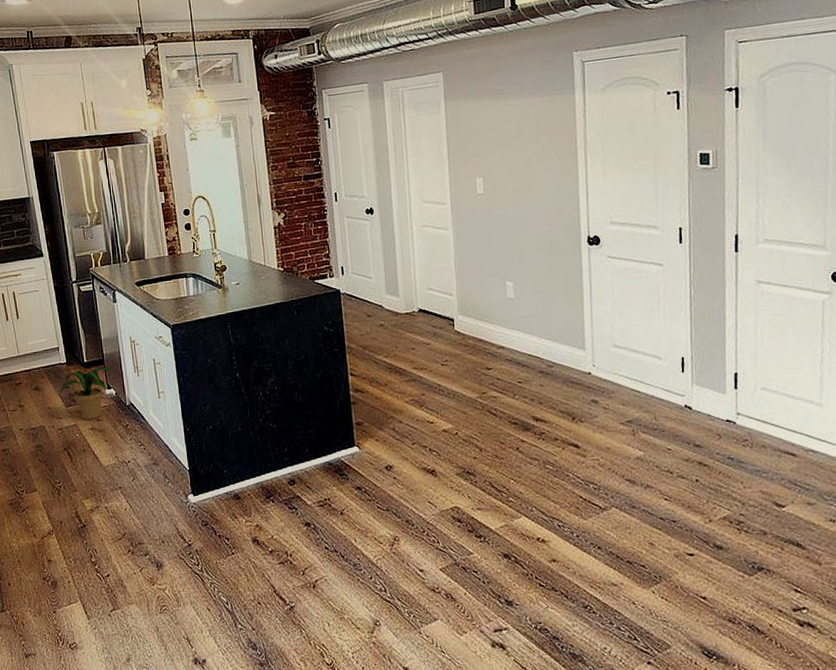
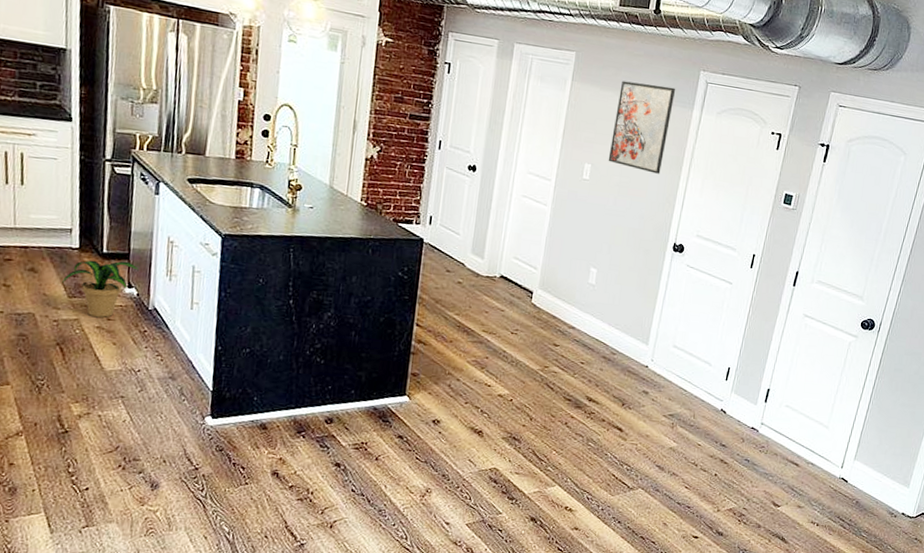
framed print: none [494,77,556,171] -> present [608,80,676,174]

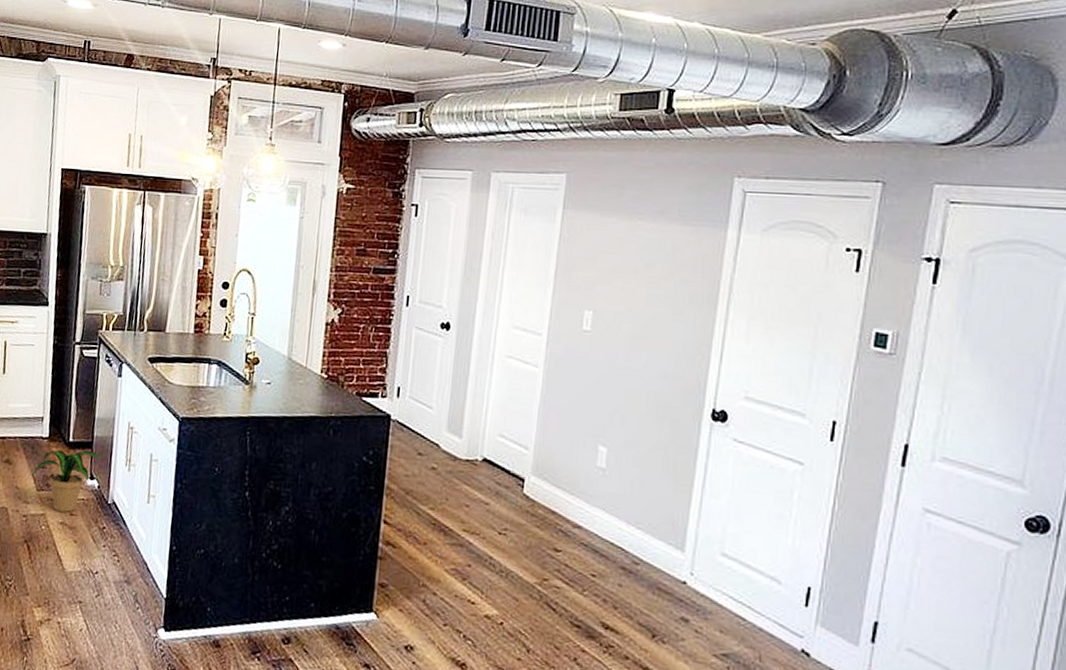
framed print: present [608,80,676,174] -> none [614,202,702,318]

